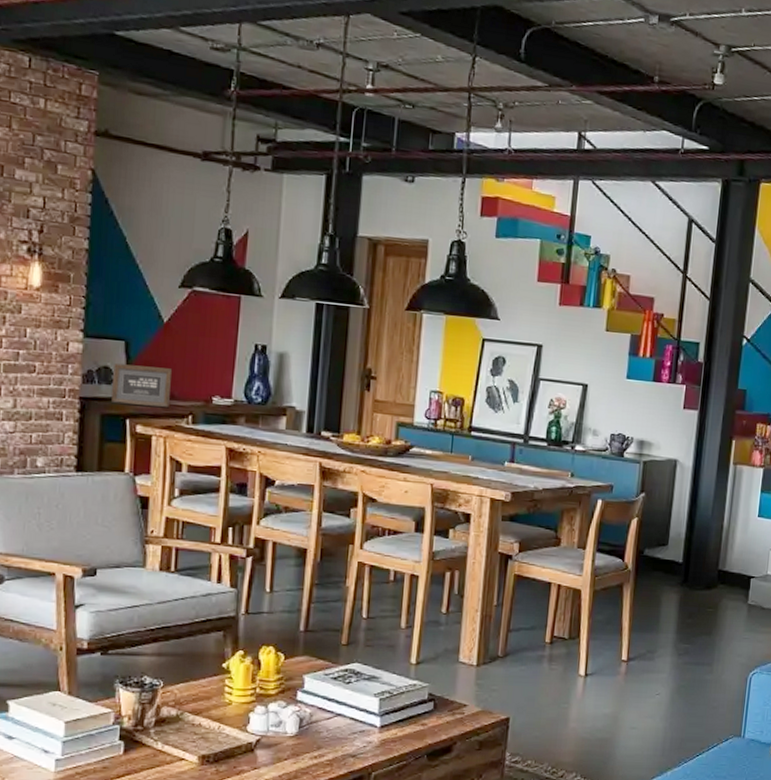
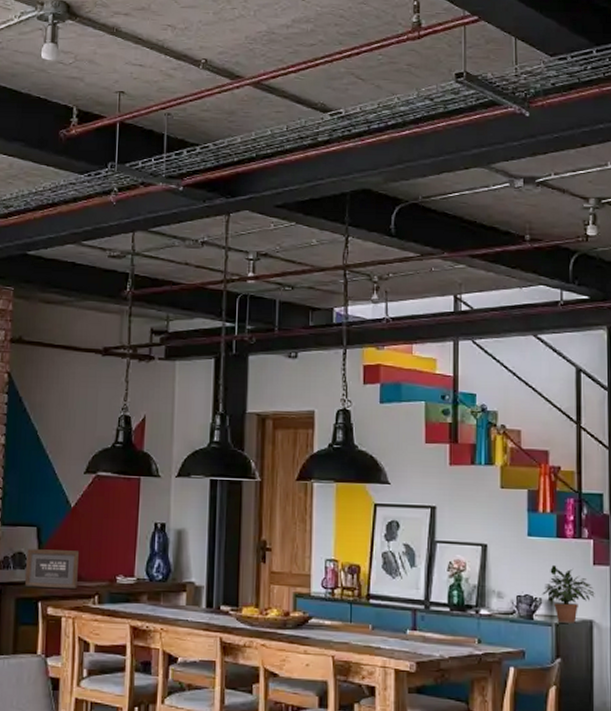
potted plant: none [634,406,682,463] -> present [542,564,595,624]

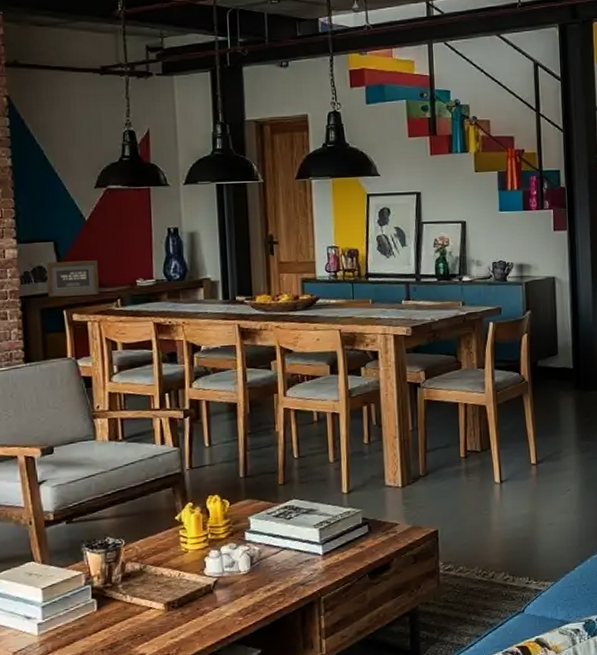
potted plant: present [542,564,595,624] -> none [513,233,556,282]

